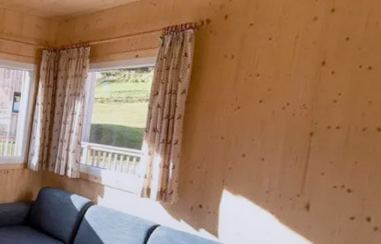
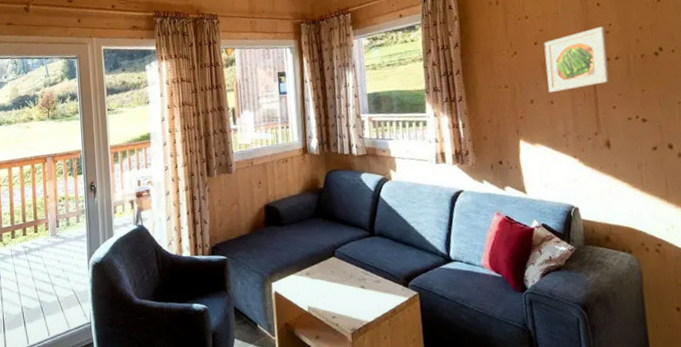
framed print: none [262,95,333,151] -> present [544,27,609,93]

